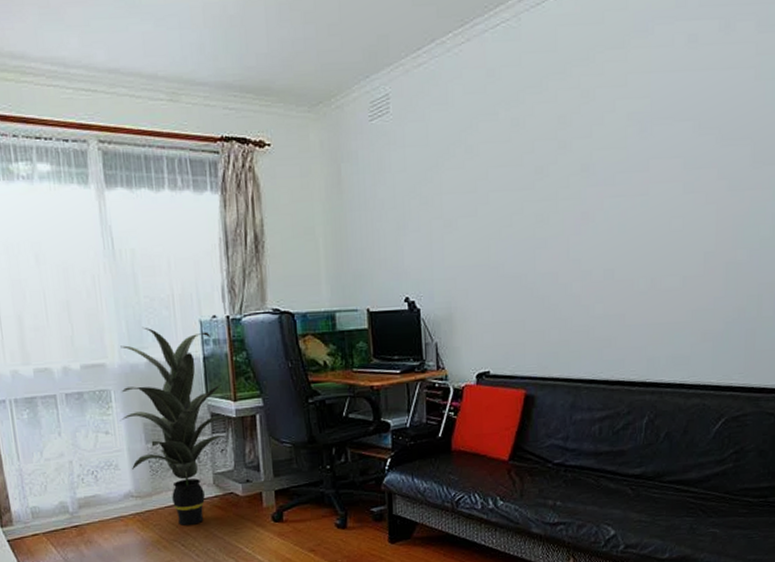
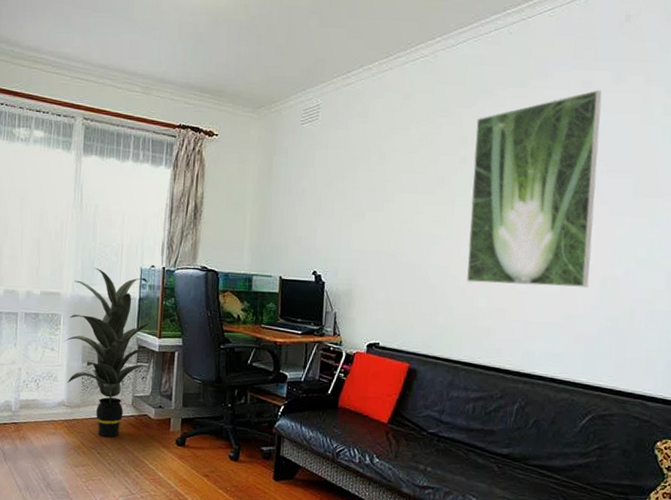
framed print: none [573,44,712,288] -> present [467,90,602,289]

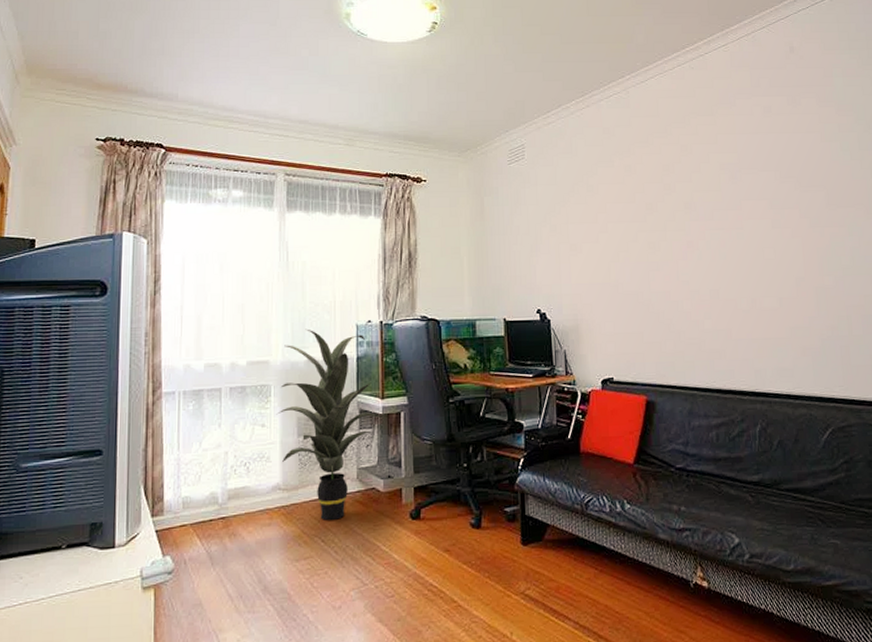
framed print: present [467,90,602,289] -> none [674,114,804,305]

